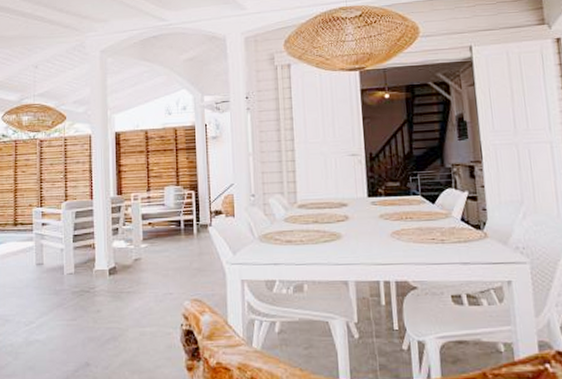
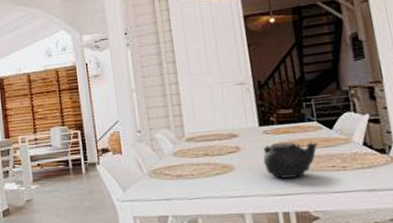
teapot: none [369,214,420,249] -> present [263,142,318,179]

